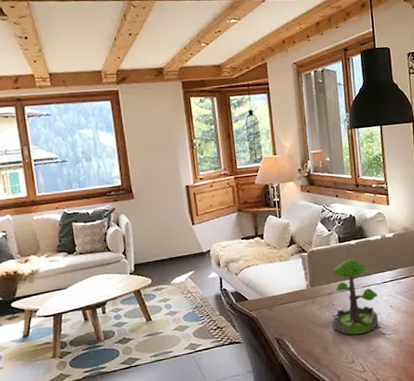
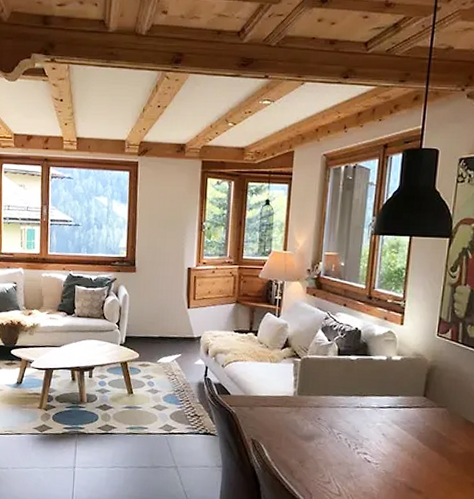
plant: present [331,259,379,335] -> none [313,374,370,456]

